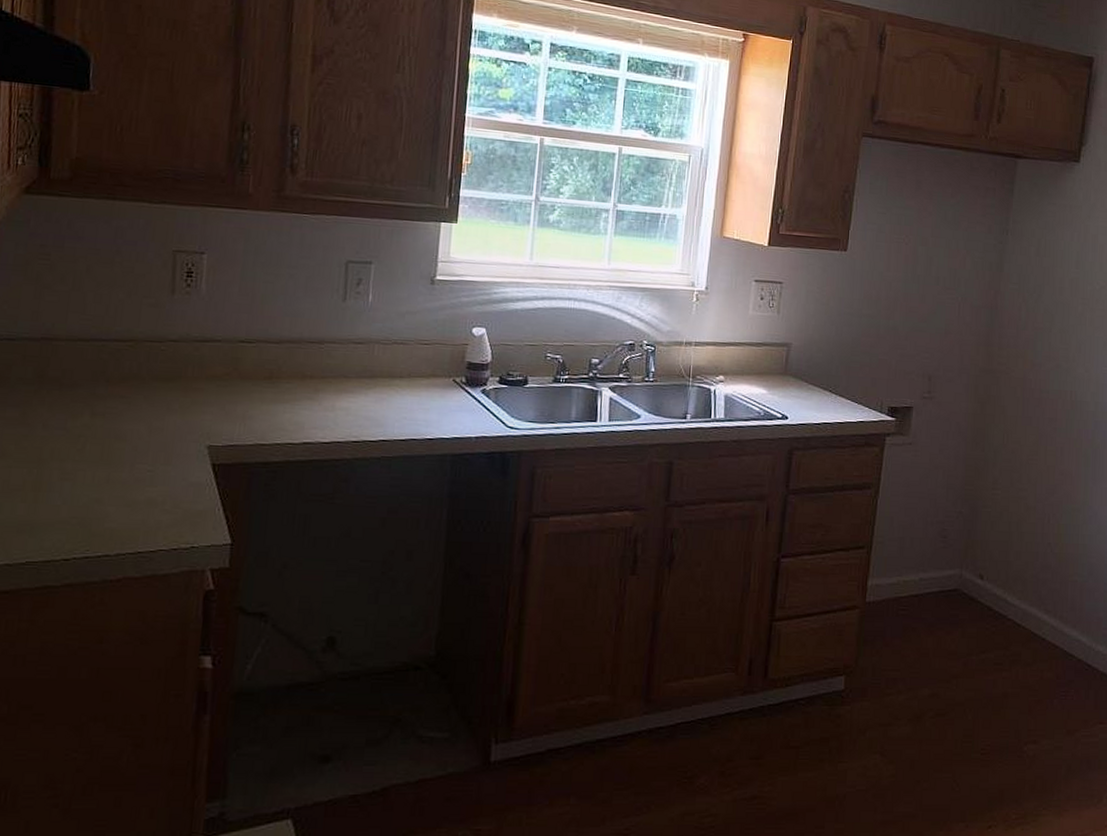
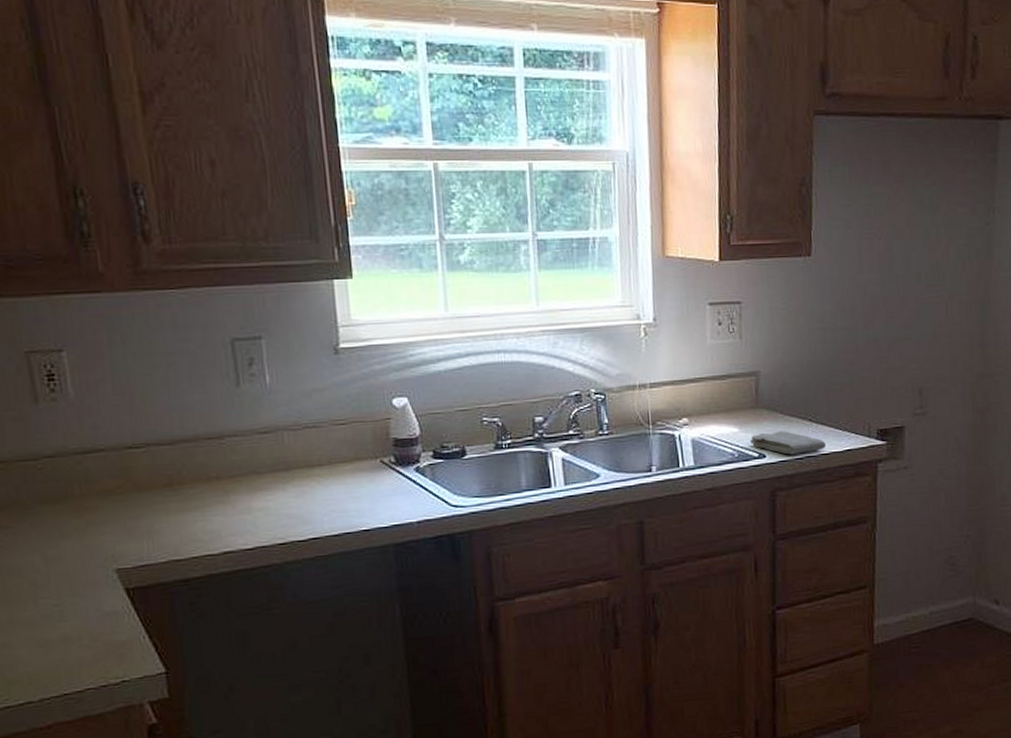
washcloth: none [776,397,842,420] -> present [750,431,826,455]

